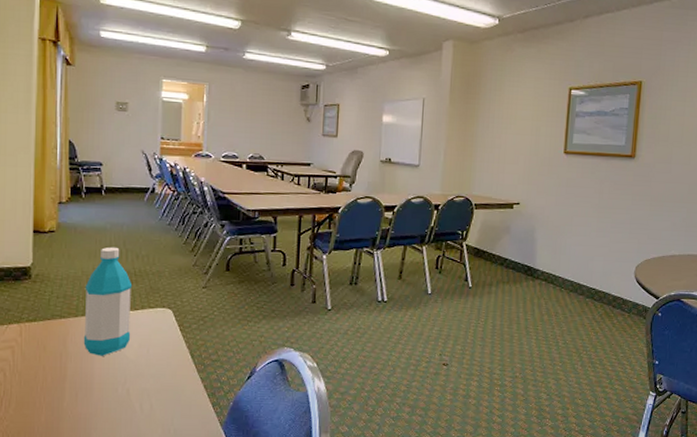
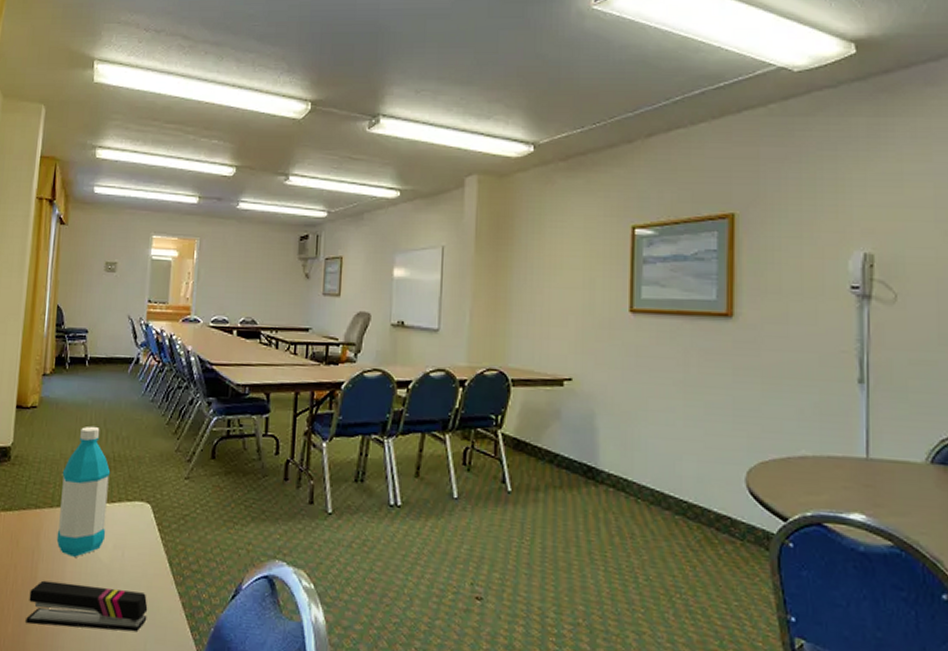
stapler: none [58,377,173,413] -> present [26,580,148,632]

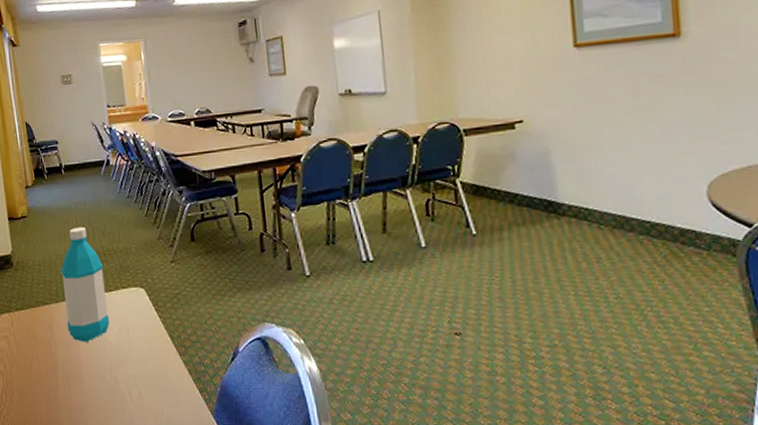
stapler: present [26,580,148,632] -> none [53,364,160,403]

